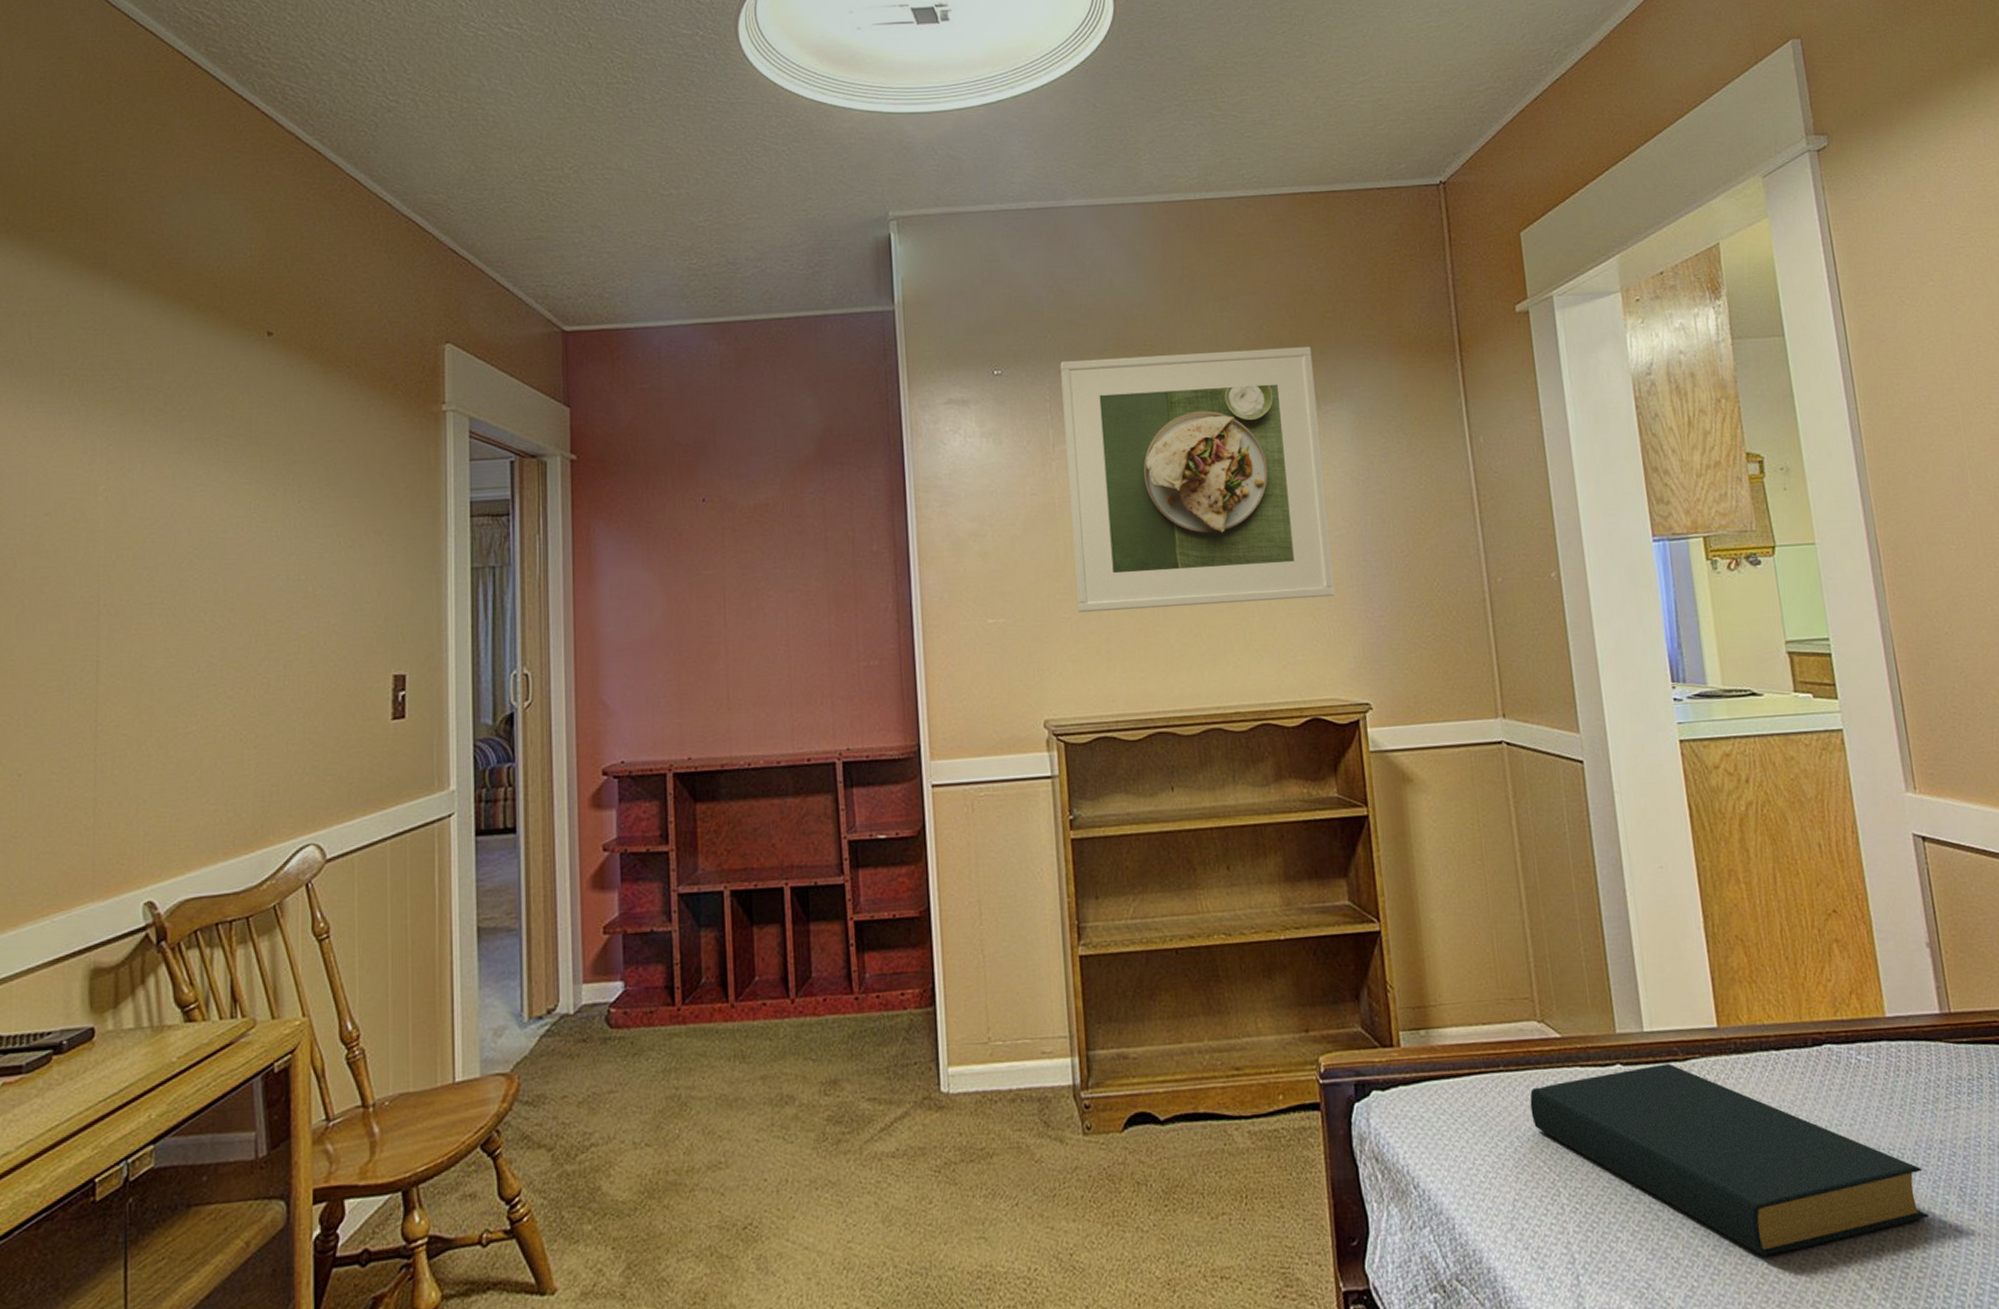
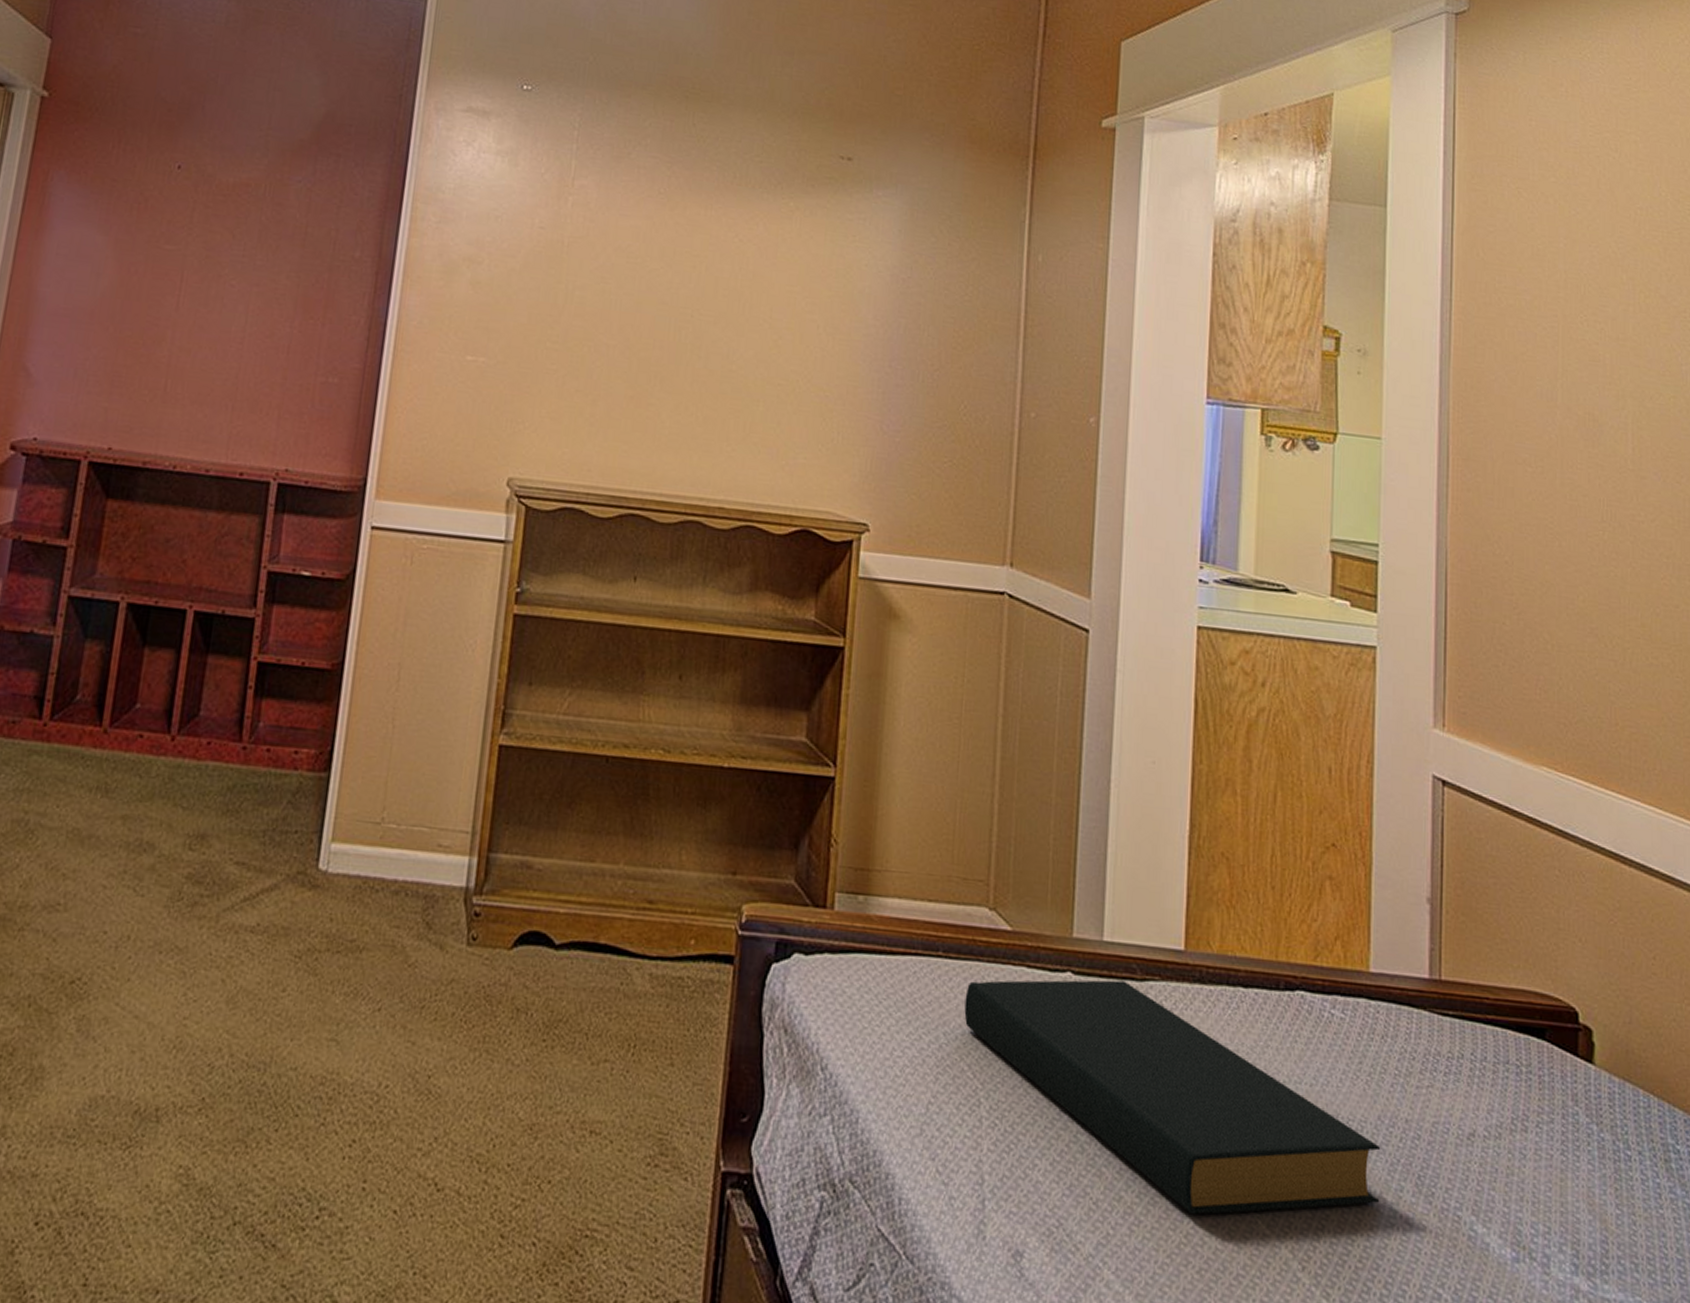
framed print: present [1060,347,1335,612] -> none [567,88,873,400]

